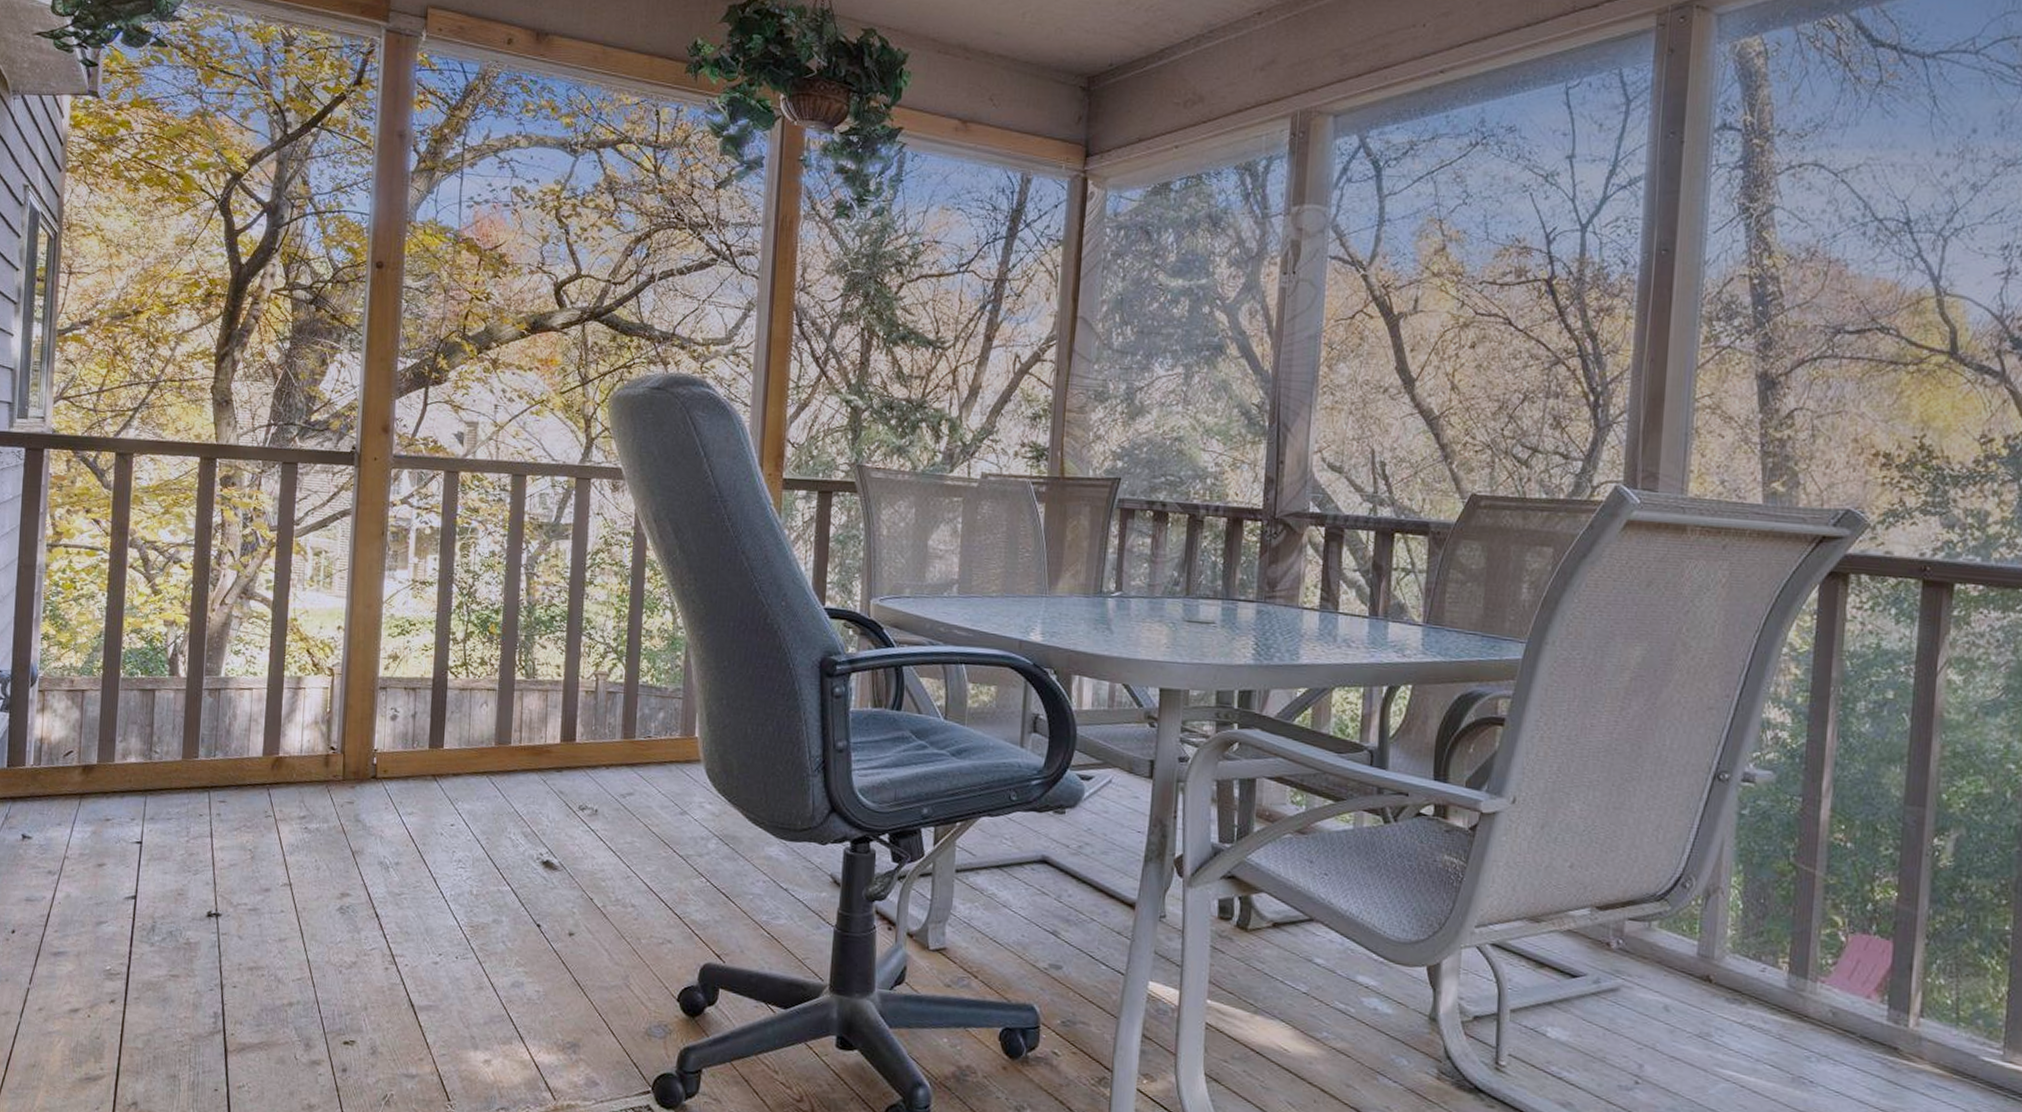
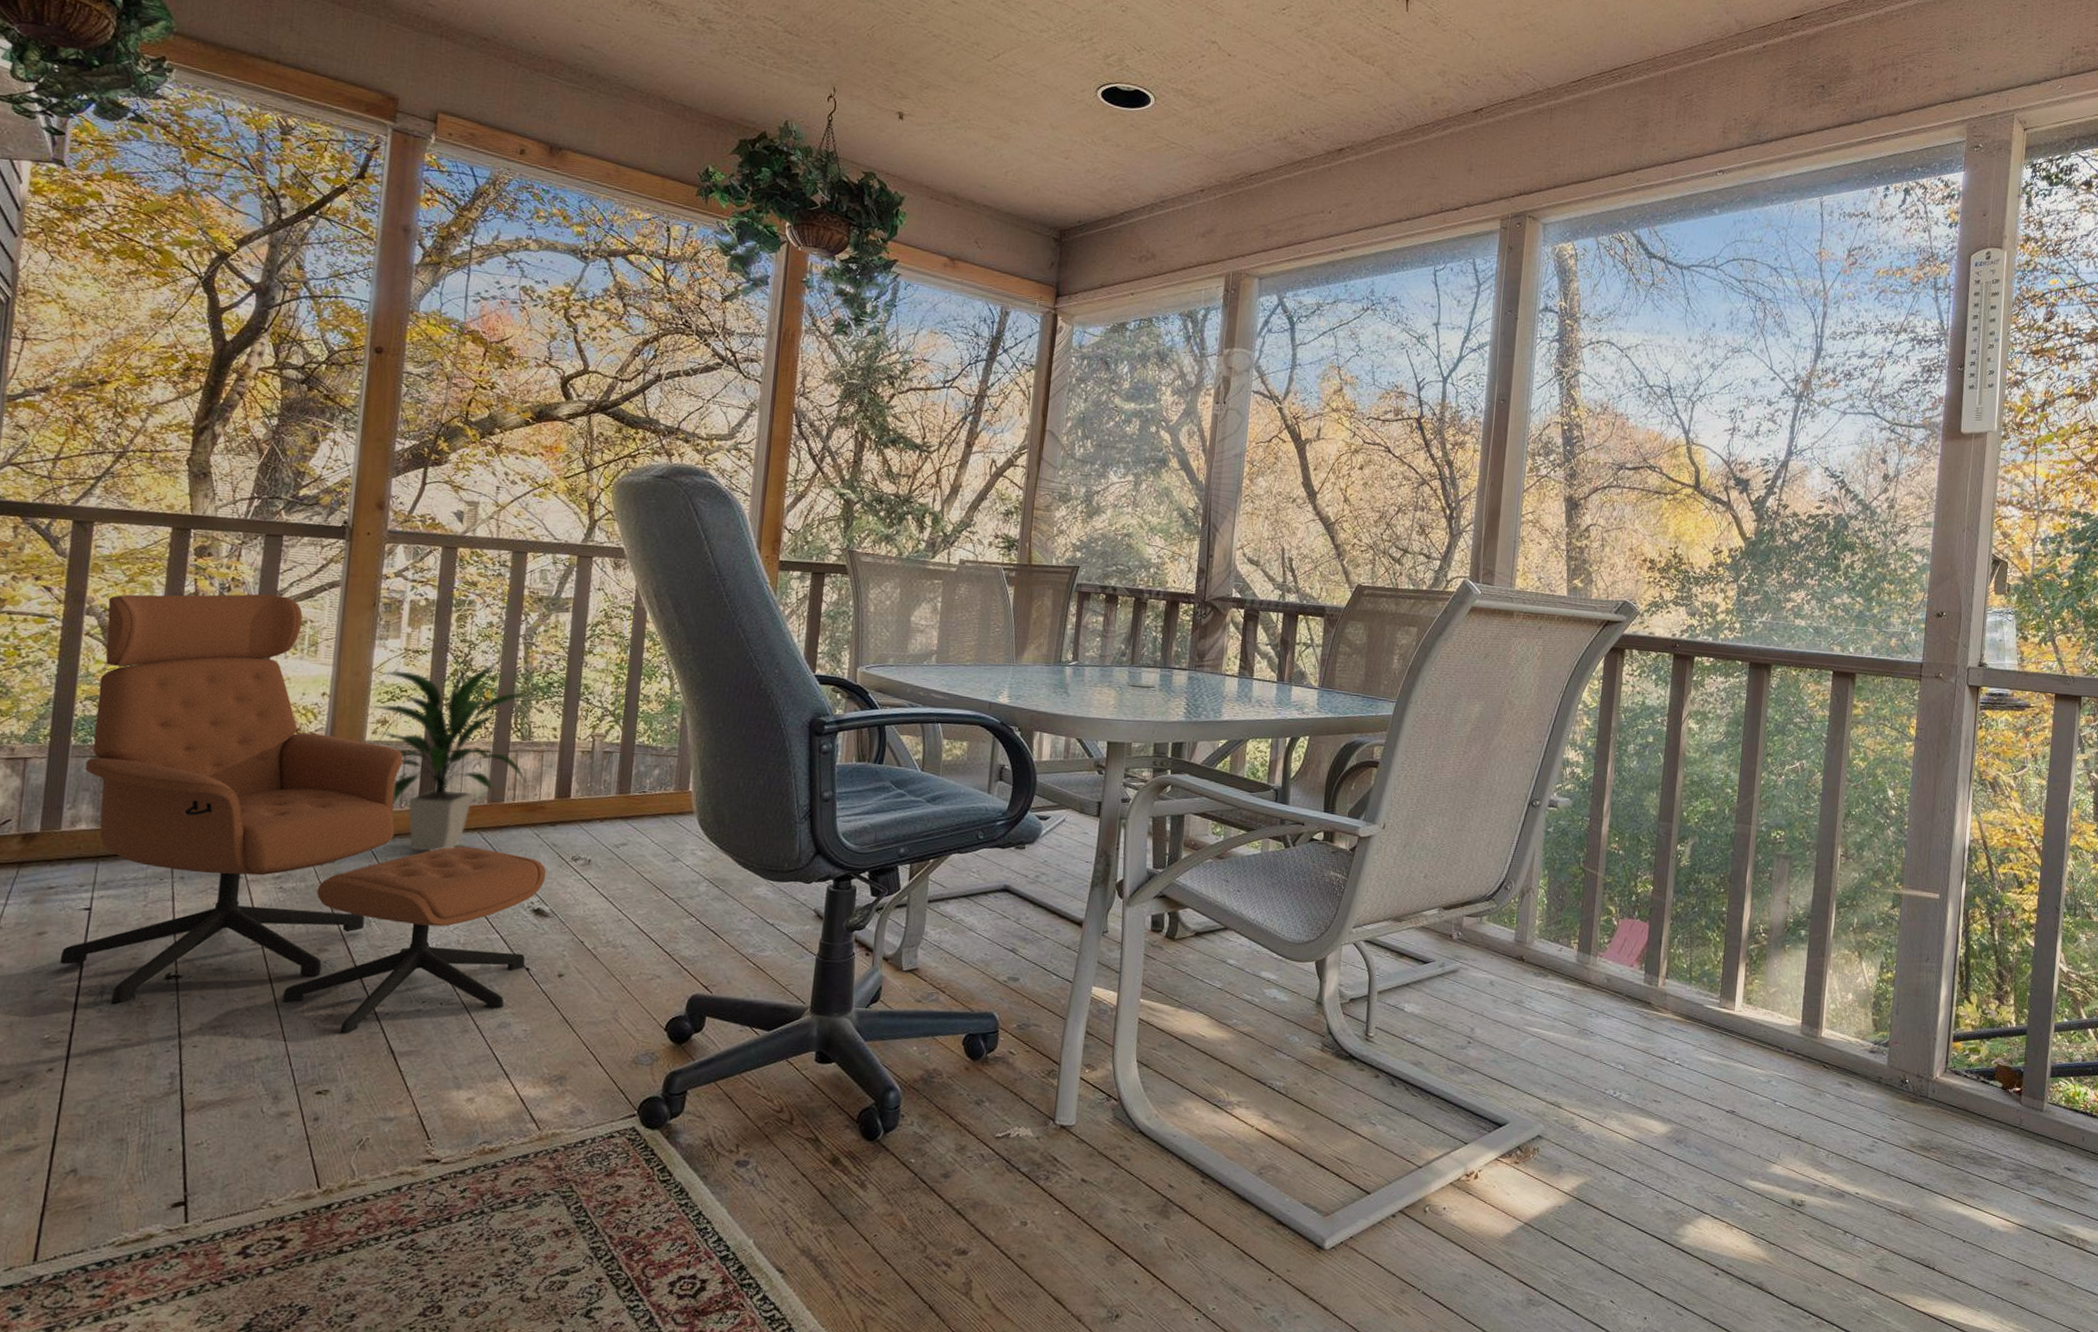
lounge chair: none [117,523,554,984] -> present [60,594,547,1034]
indoor plant: none [381,589,538,796] -> present [369,657,535,852]

